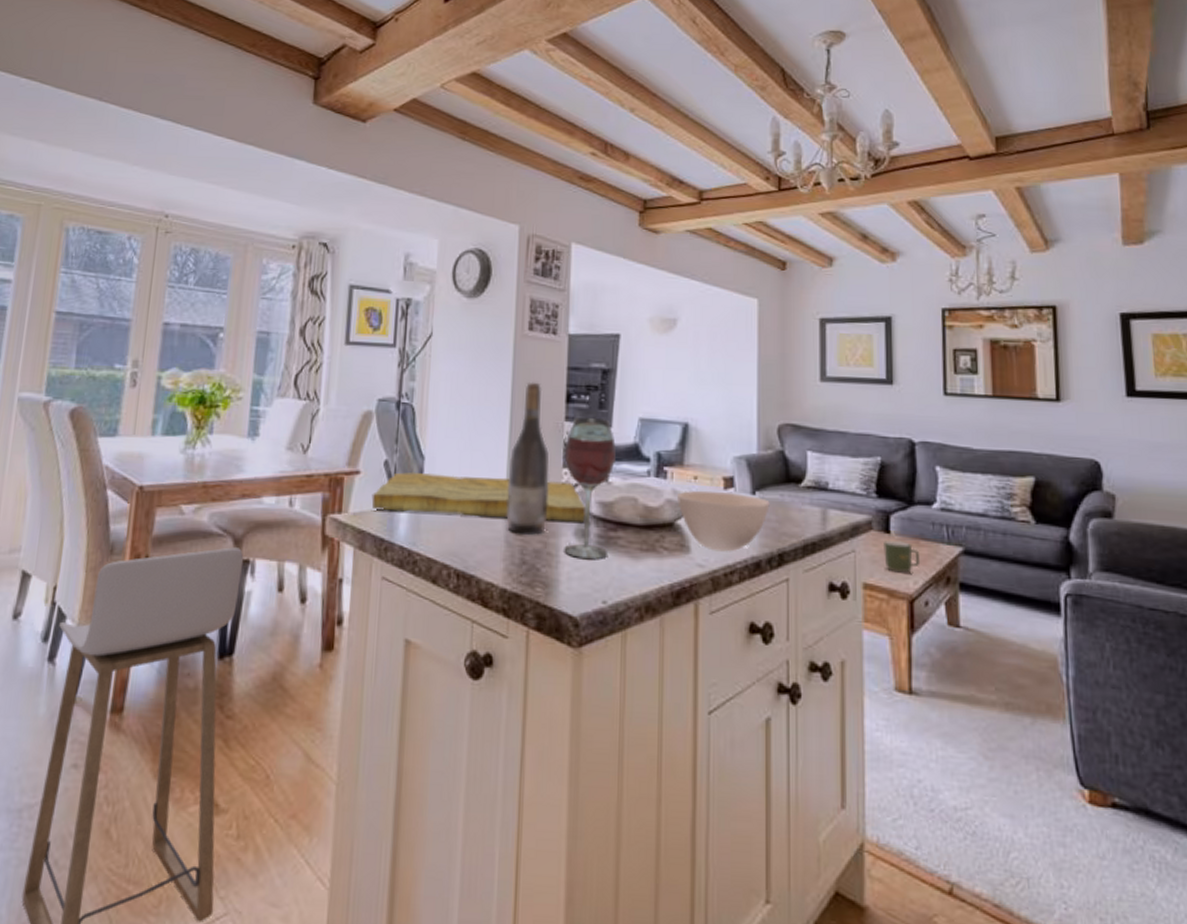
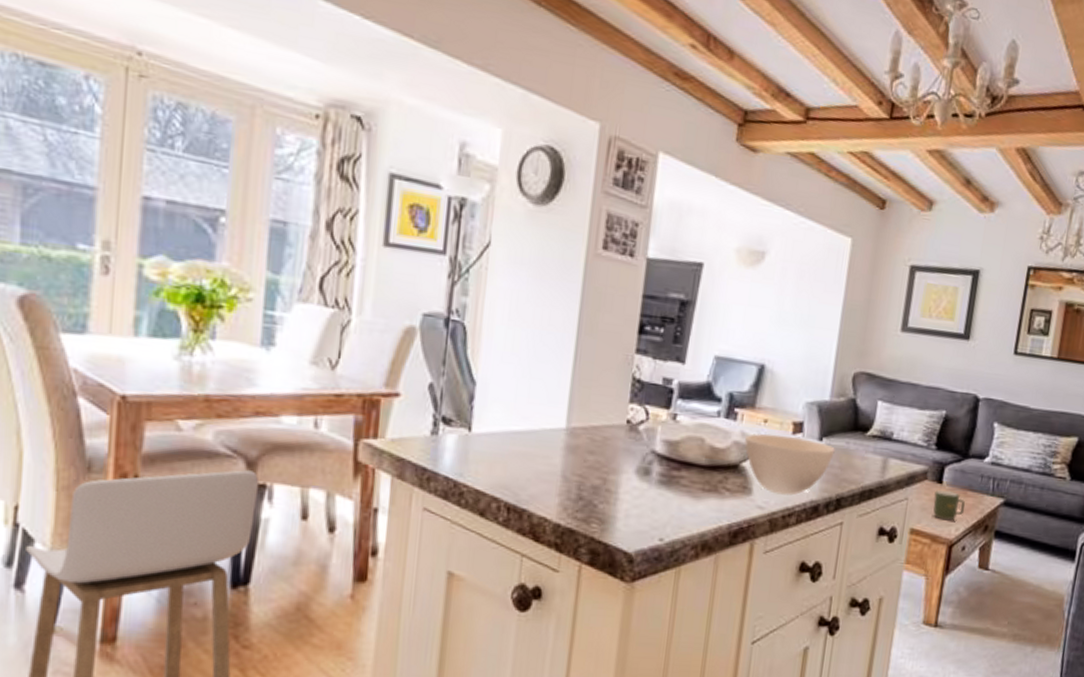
cutting board: present [371,471,585,522] -> none [413,397,650,460]
wine bottle: present [506,382,550,535] -> none [564,307,616,471]
wineglass: present [564,418,616,559] -> none [624,350,688,497]

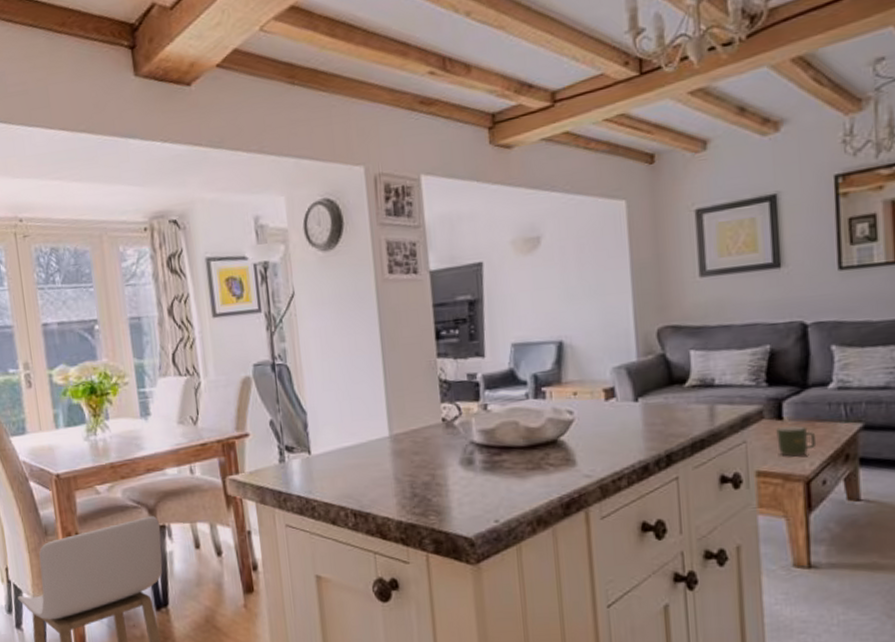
bowl: present [745,433,835,496] -> none [558,402,654,461]

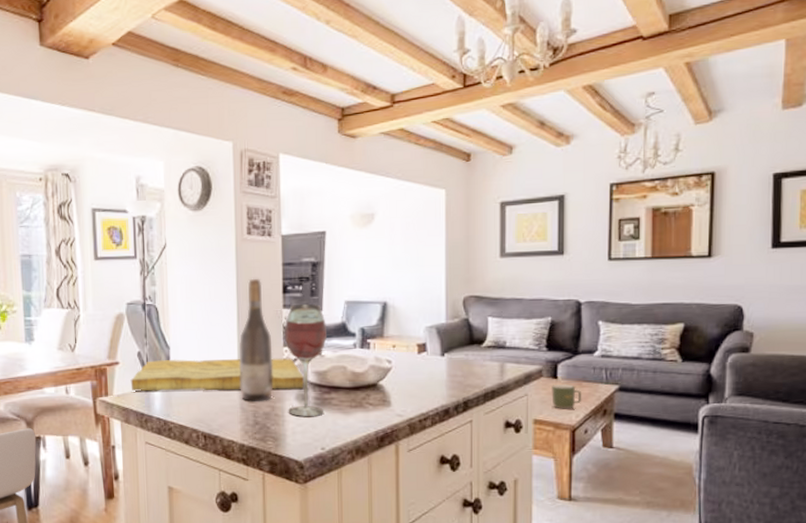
cutting board: none [263,415,469,466] -> present [130,358,304,391]
wine bottle: none [388,324,432,470] -> present [239,278,273,402]
wineglass: none [440,350,494,484] -> present [284,304,327,416]

